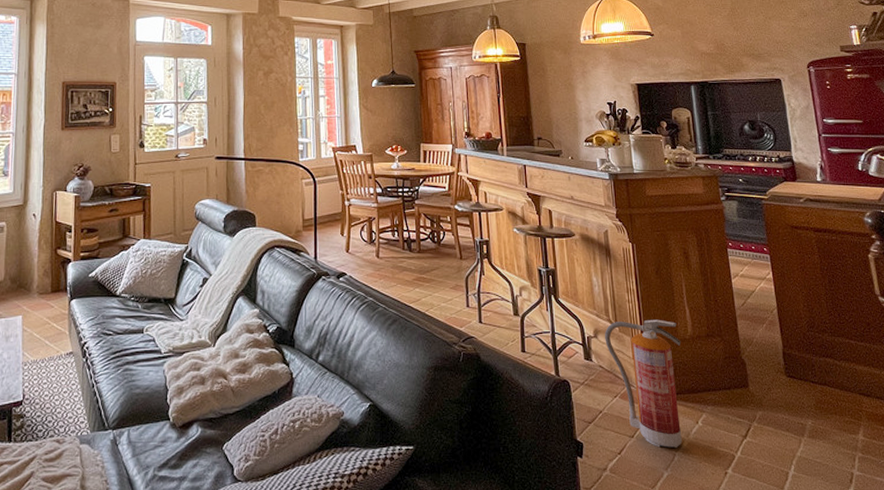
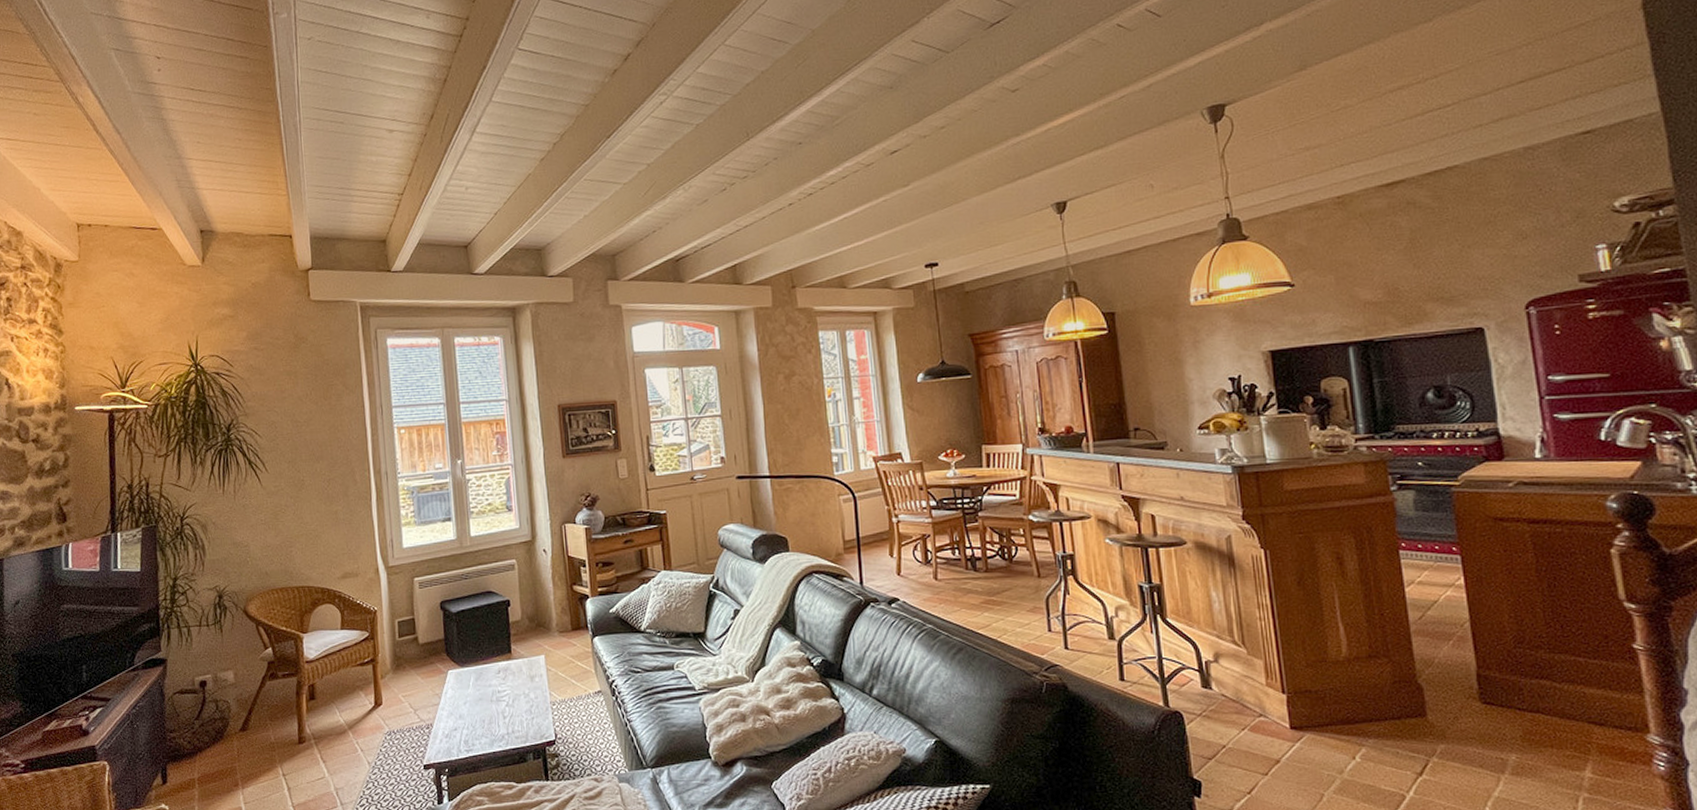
fire extinguisher: present [605,319,682,449] -> none [1228,639,1333,788]

